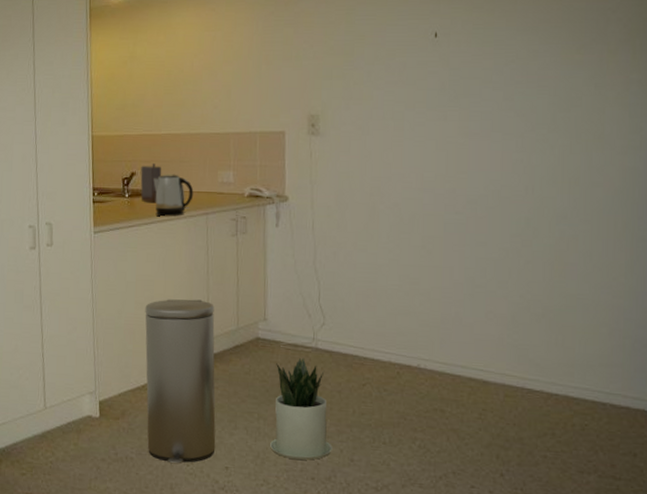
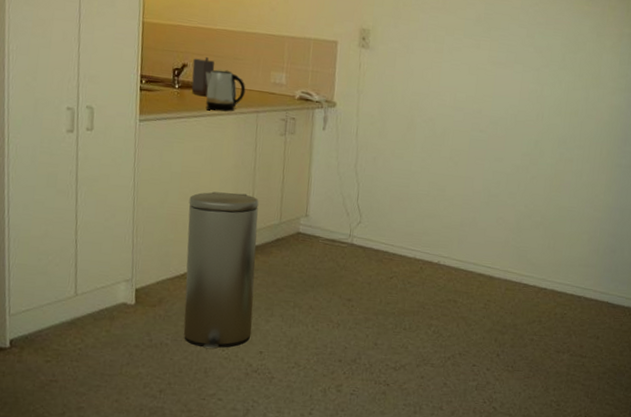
planter: present [270,357,332,460] -> none [303,252,360,345]

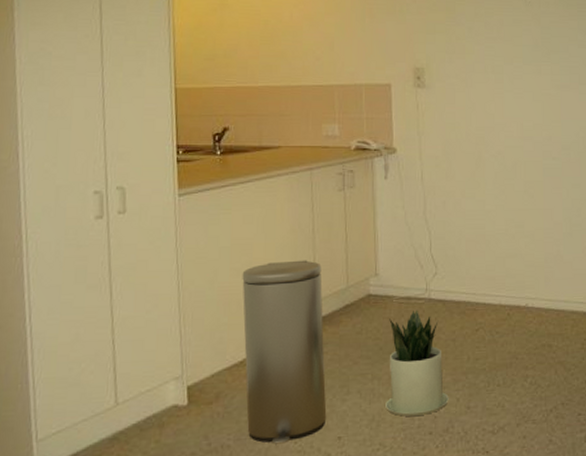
soap dispenser: present [191,57,215,97] -> none [234,118,260,160]
kettle: present [205,69,246,113] -> none [250,128,296,174]
planter: none [303,252,360,345] -> present [386,309,449,417]

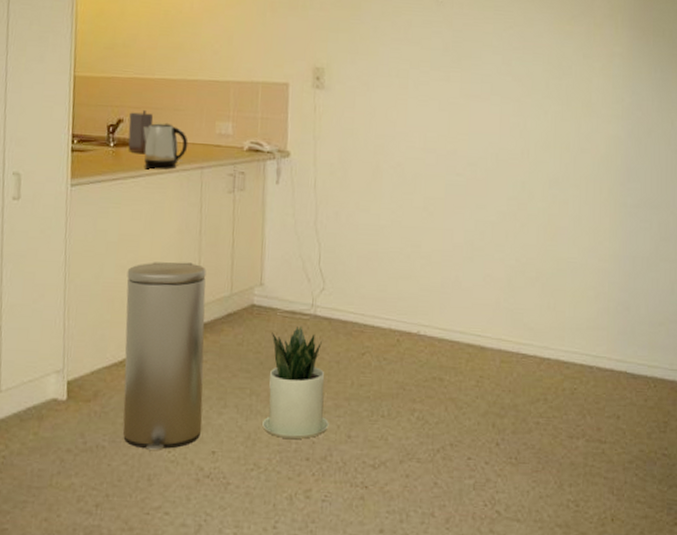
soap dispenser: none [234,118,260,160] -> present [128,110,154,154]
kettle: none [250,128,296,174] -> present [143,122,188,171]

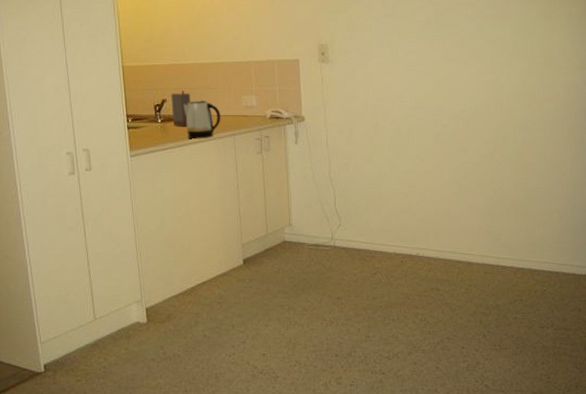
pedal bin: present [122,262,206,451] -> none [183,211,253,356]
planter: present [262,325,329,439] -> none [300,255,352,341]

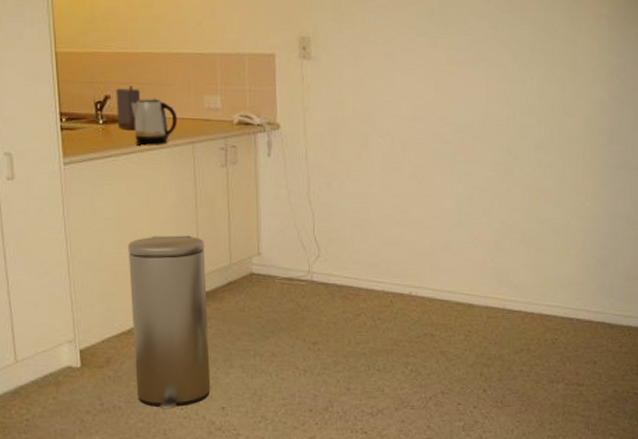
pedal bin: none [183,211,253,356] -> present [128,235,211,409]

